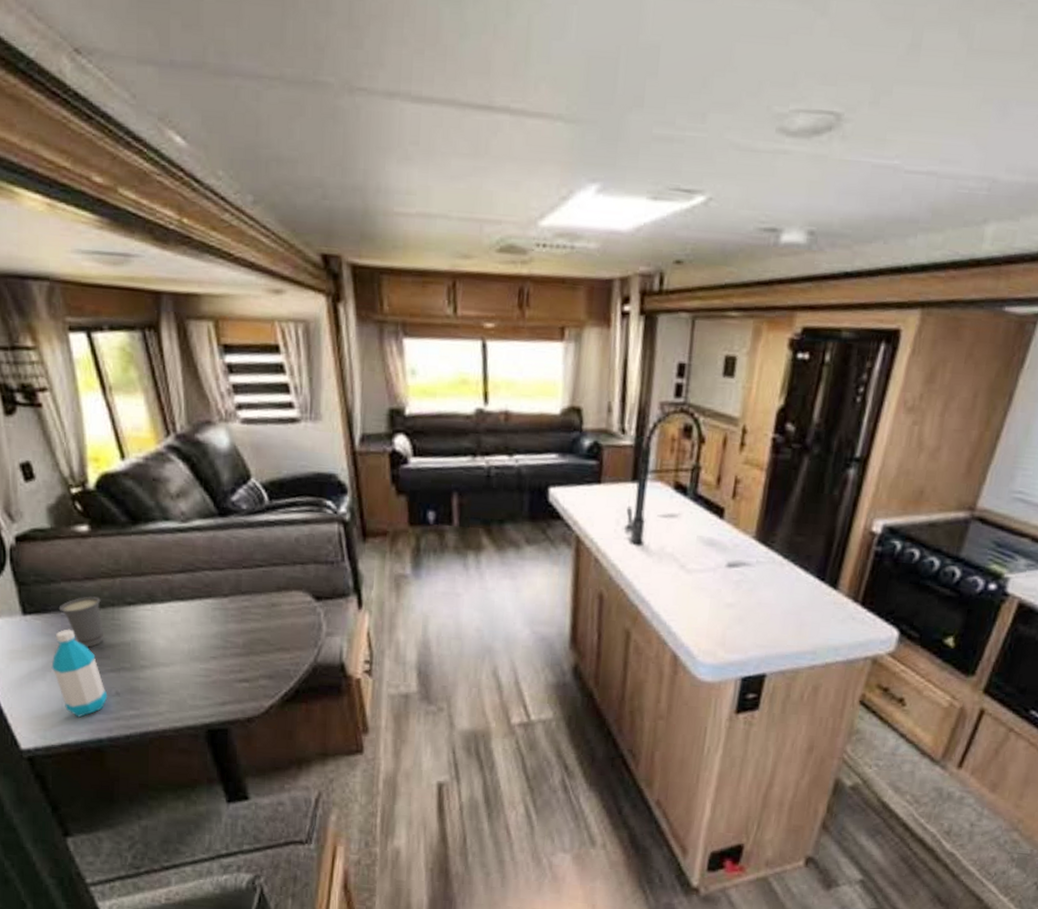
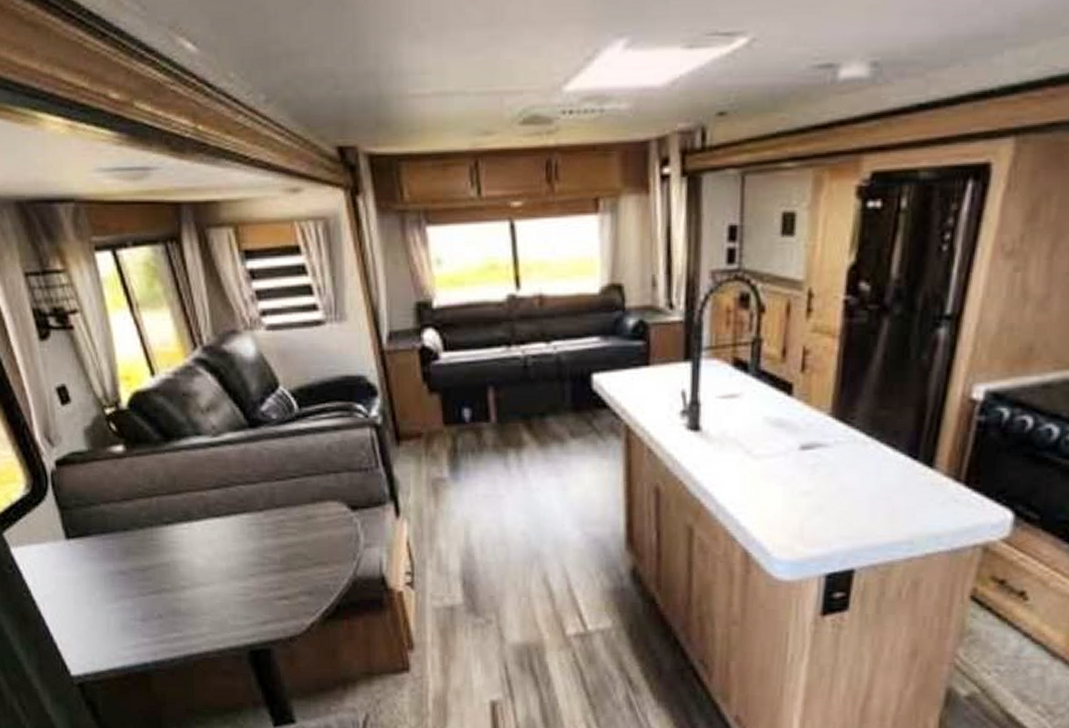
water bottle: present [51,629,108,718] -> none [95,551,151,642]
cup: present [58,596,104,648] -> none [99,517,145,570]

